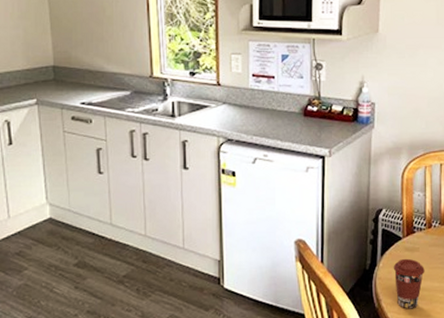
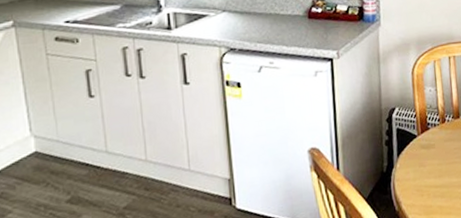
coffee cup: present [393,258,425,309] -> none [410,156,442,209]

